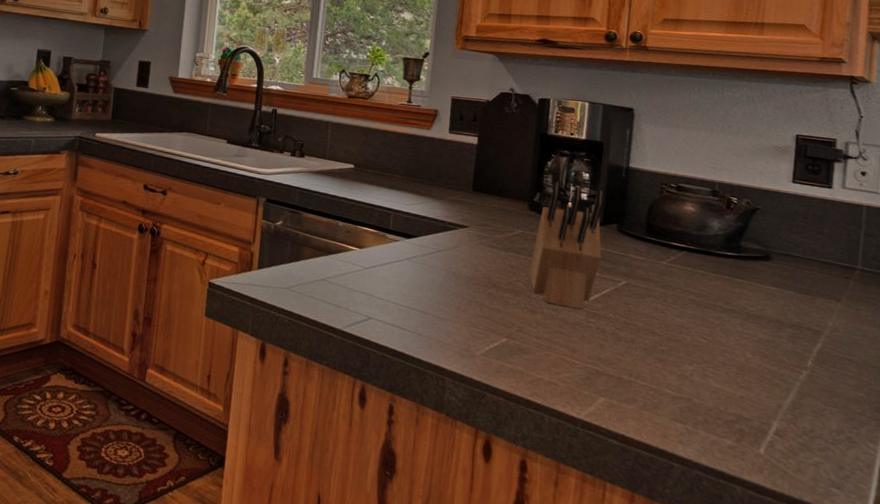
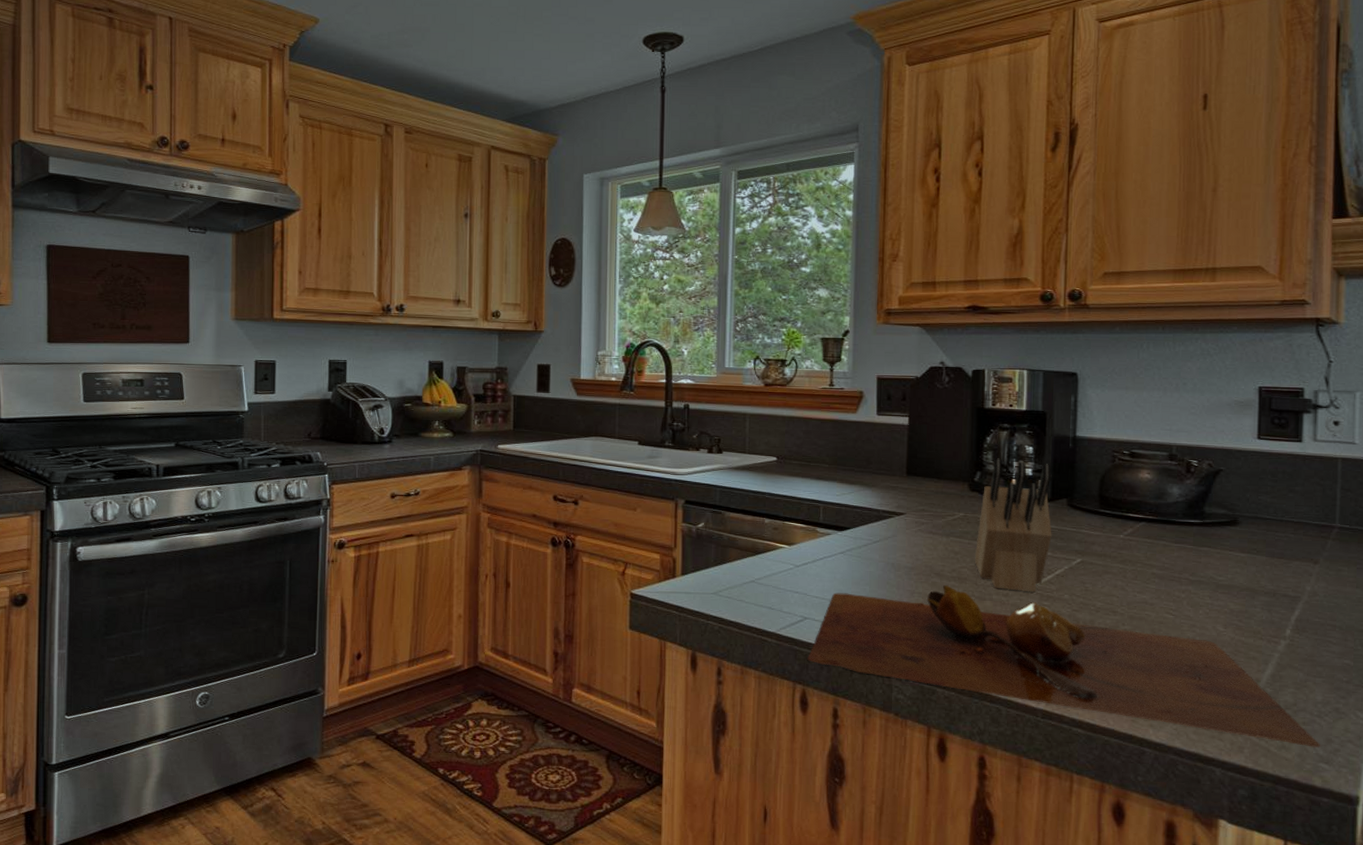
cutting board: none [369,296,834,473] -> present [807,585,1321,748]

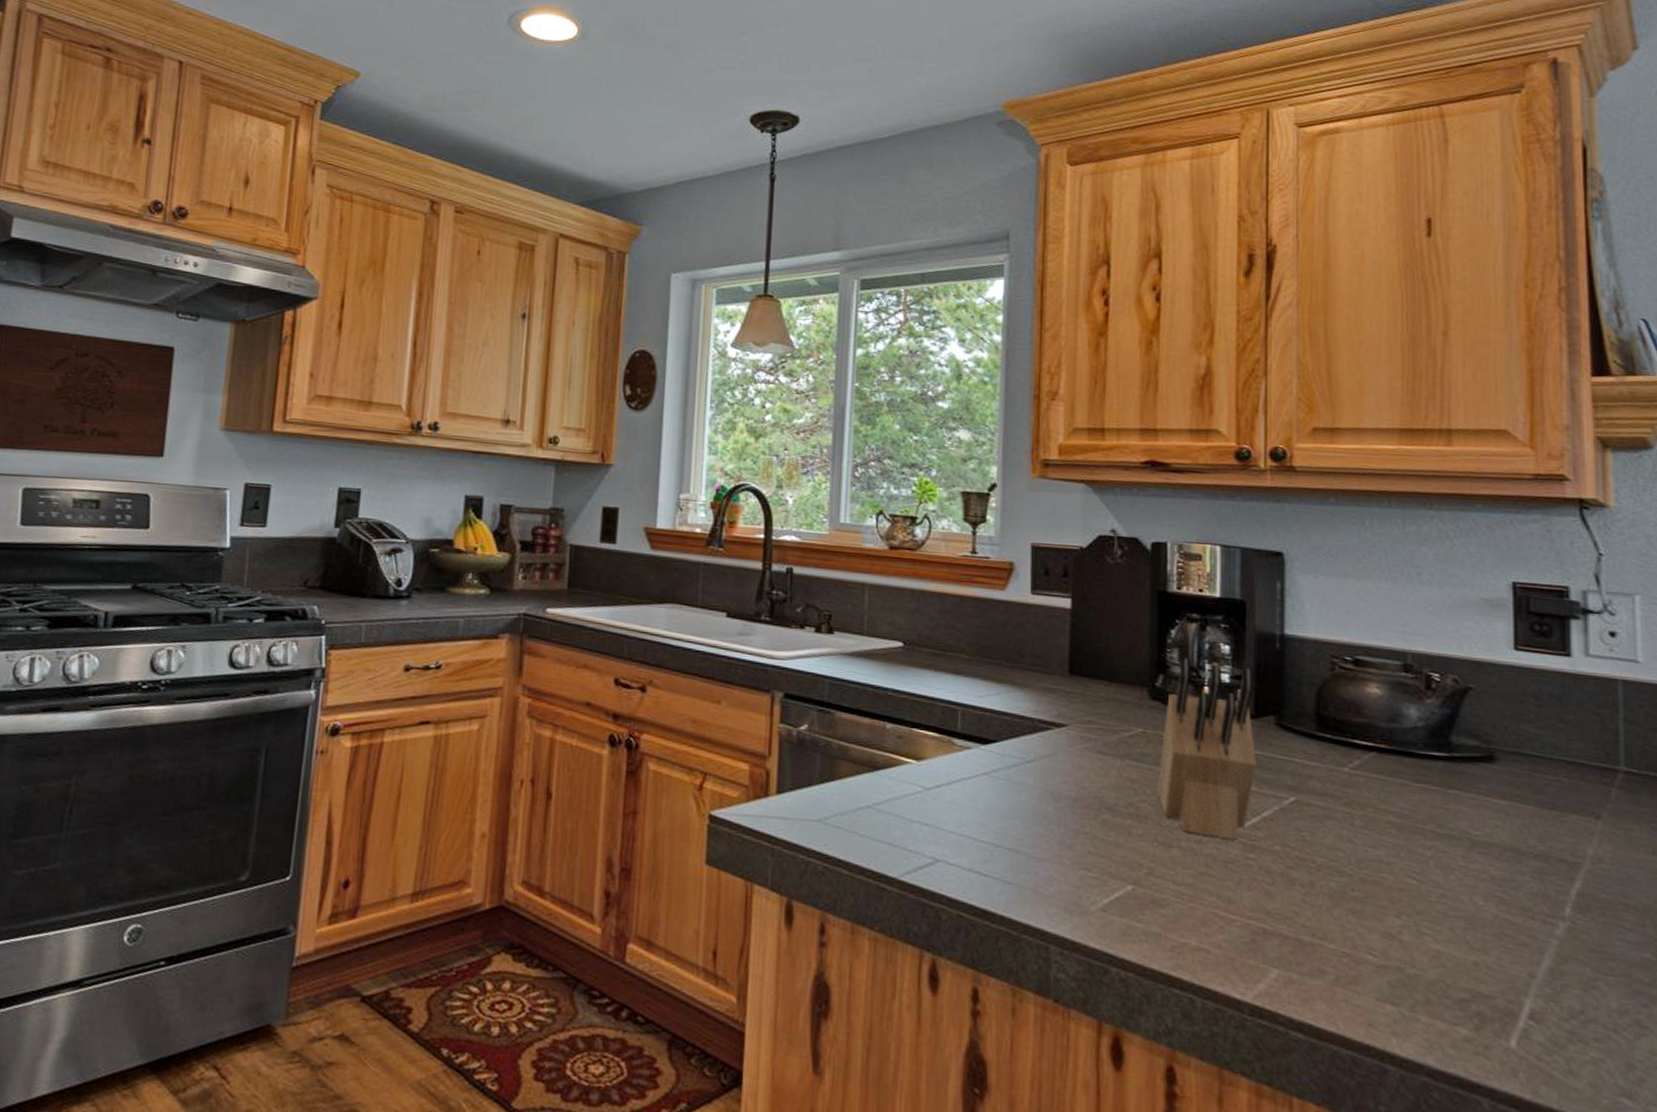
cutting board: present [807,585,1321,748] -> none [939,824,1621,1075]

